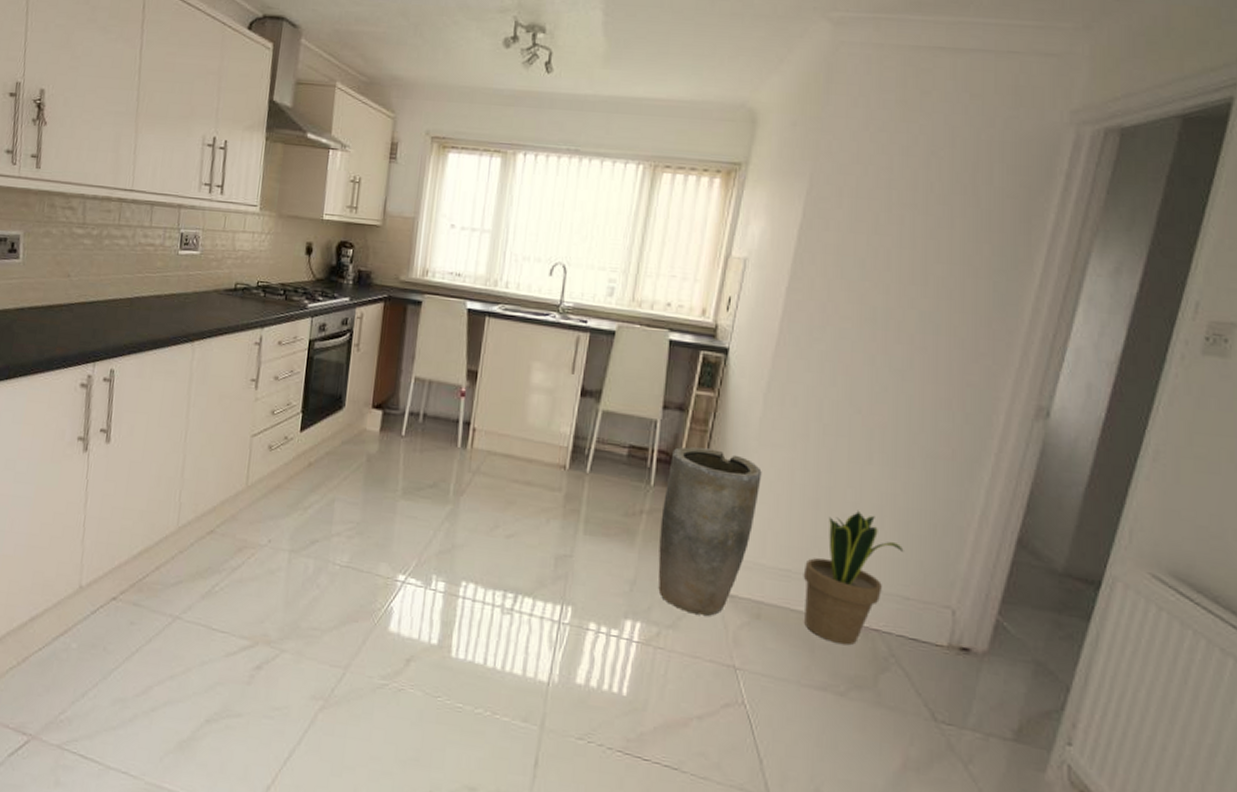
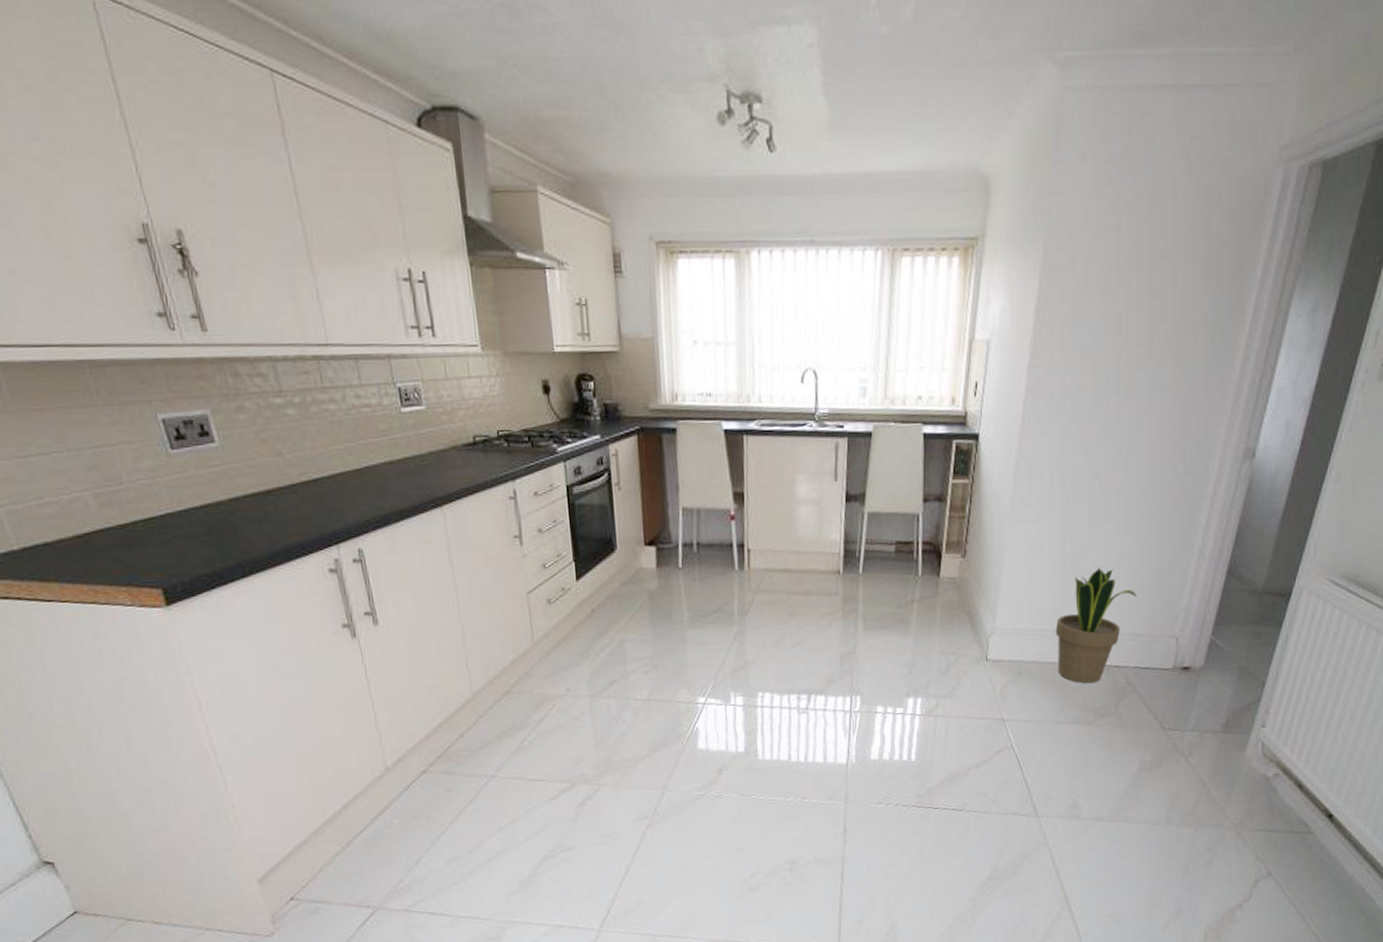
vase: present [658,447,762,616] -> none [930,533,1016,682]

